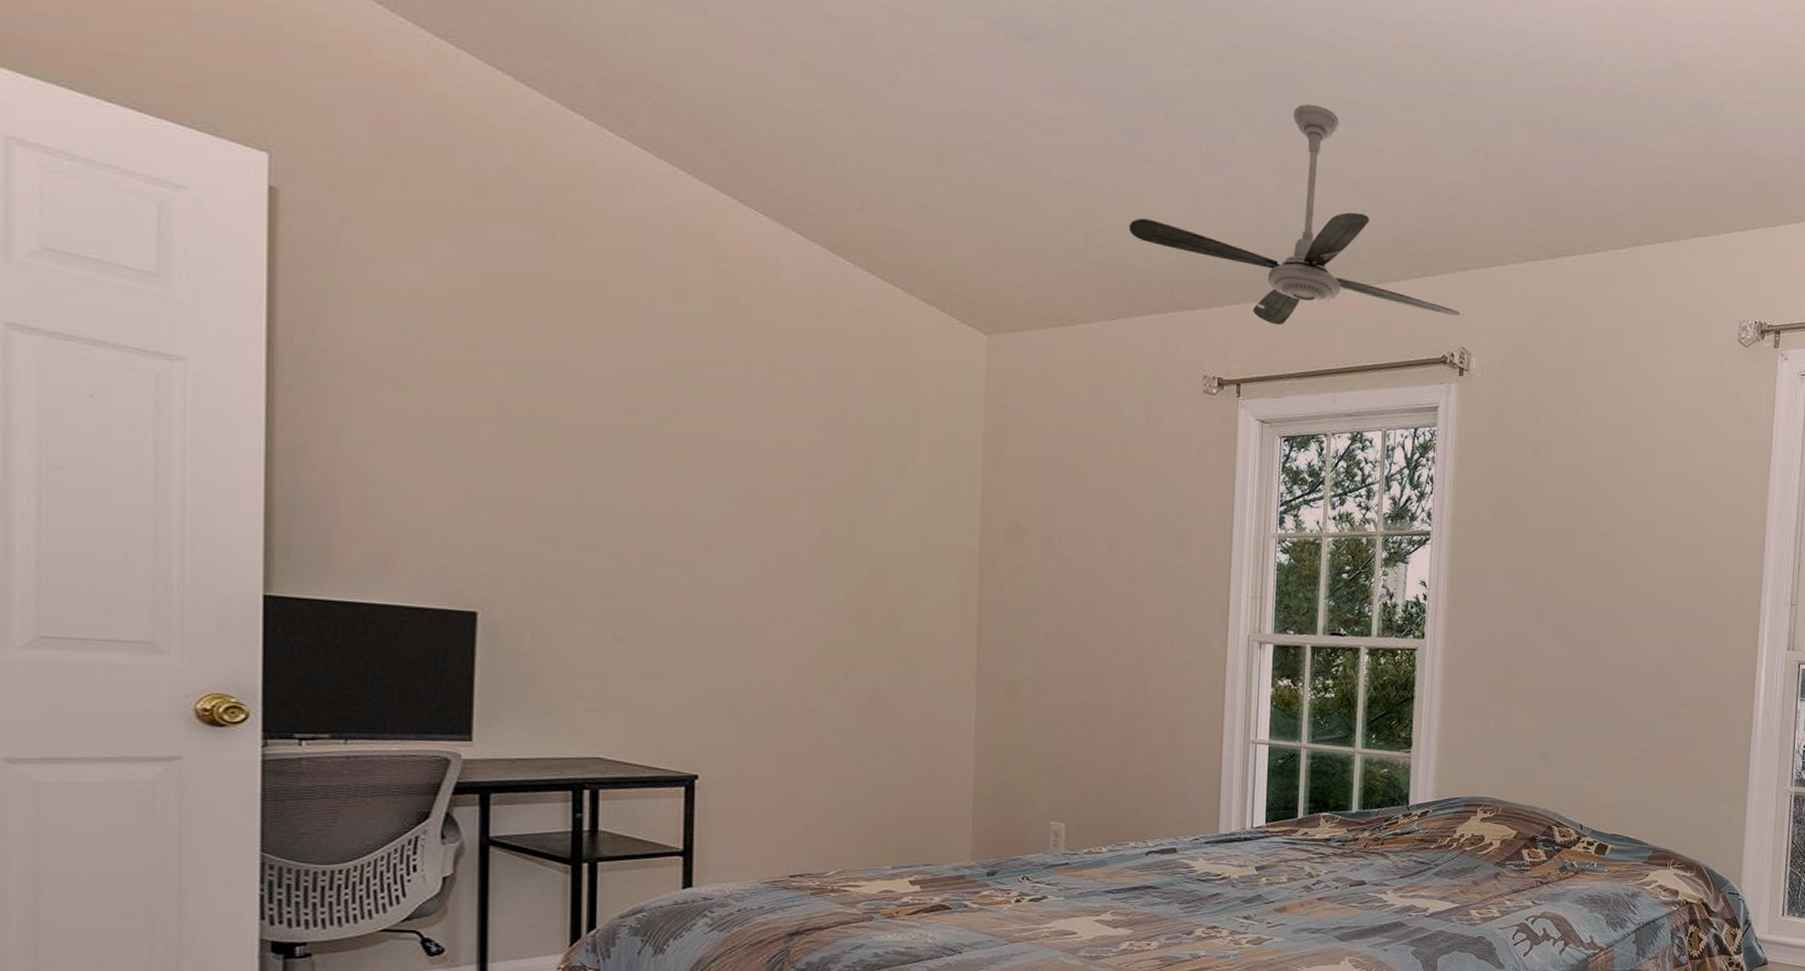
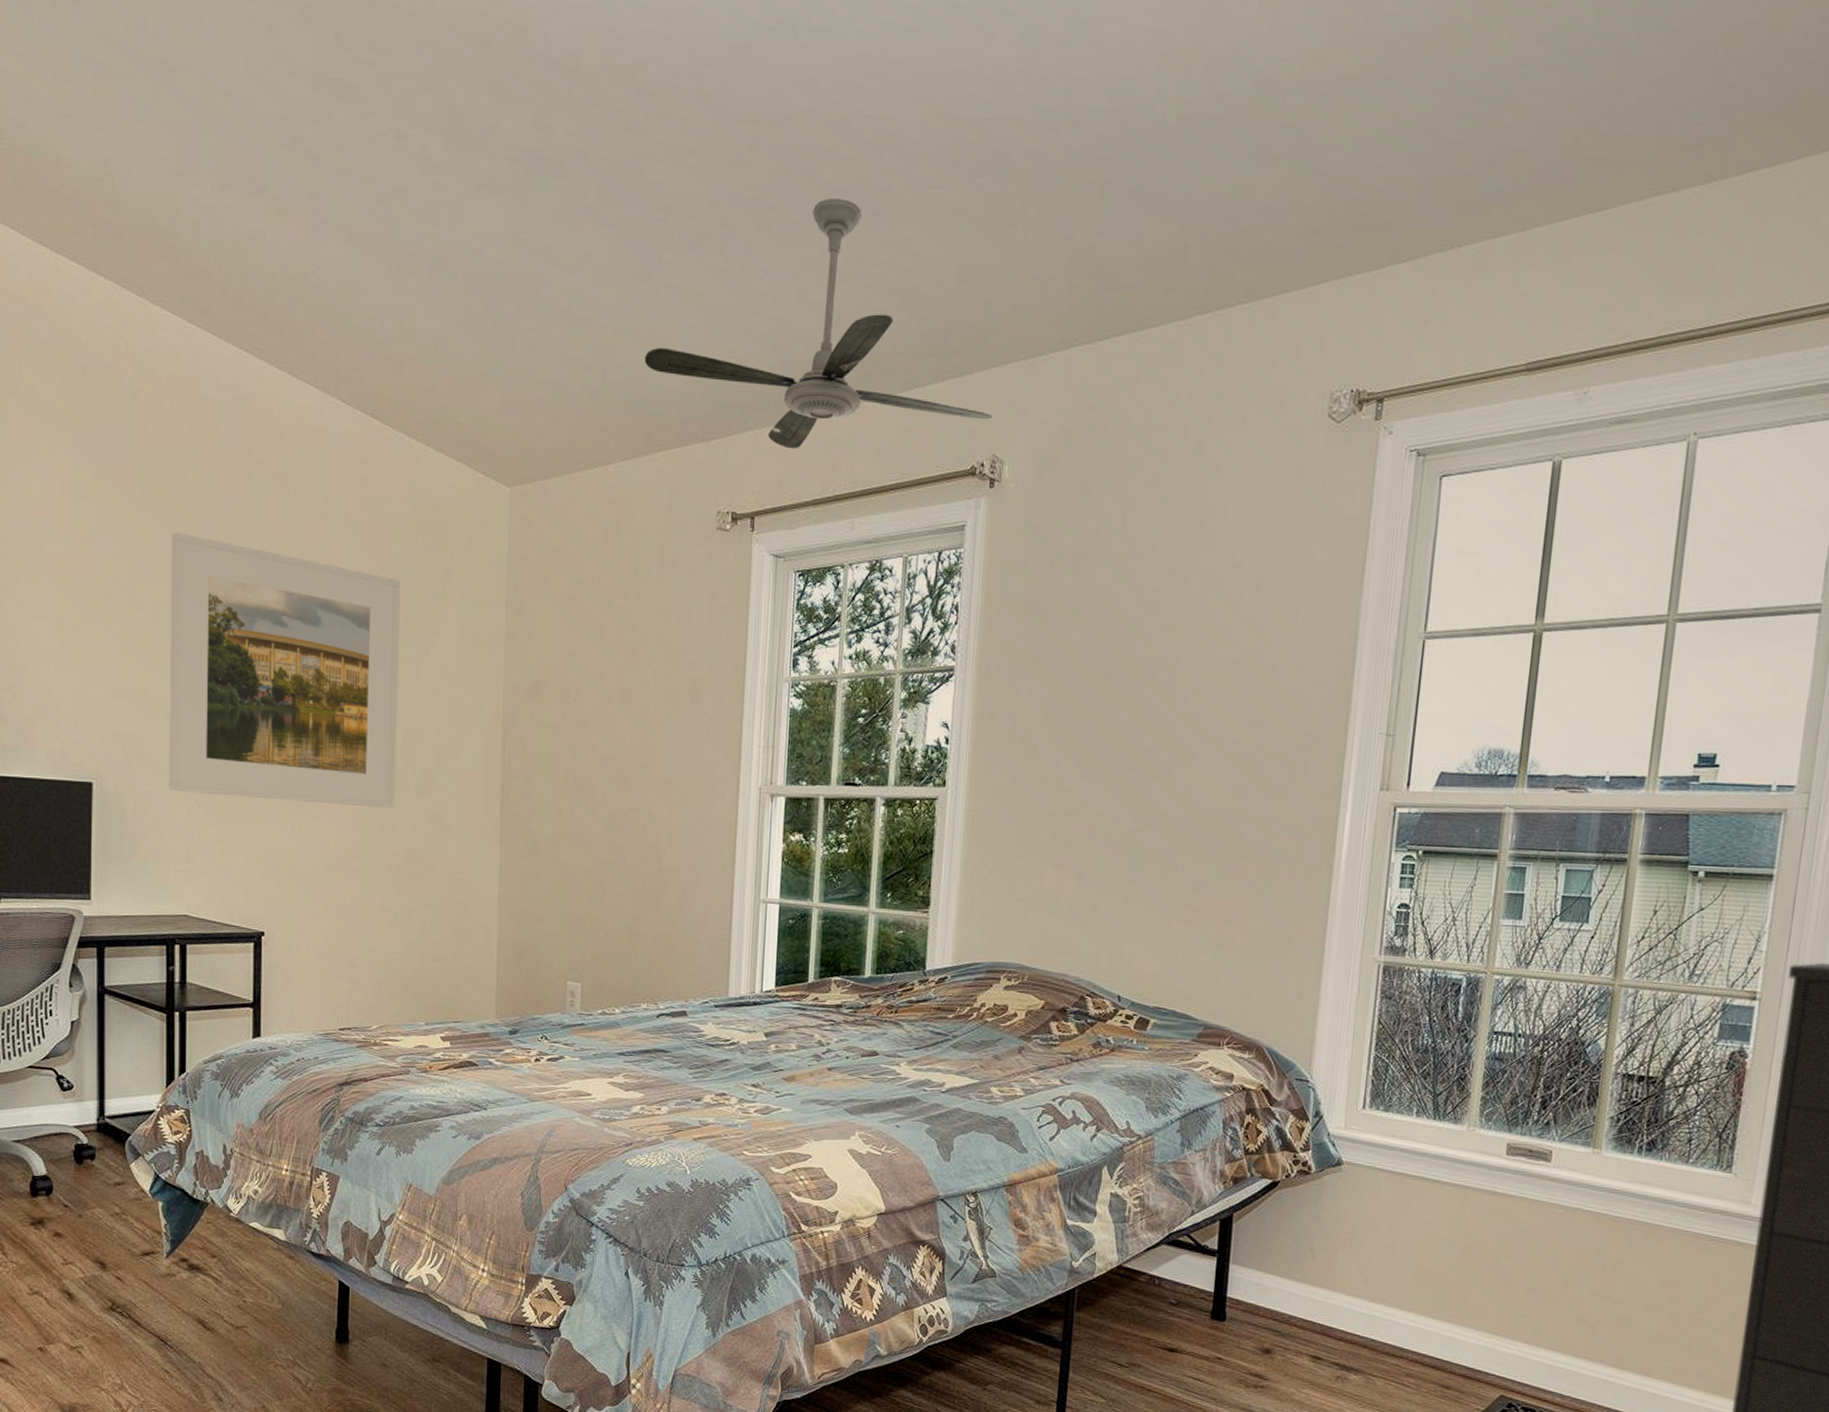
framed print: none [578,348,864,648] -> present [169,531,400,809]

